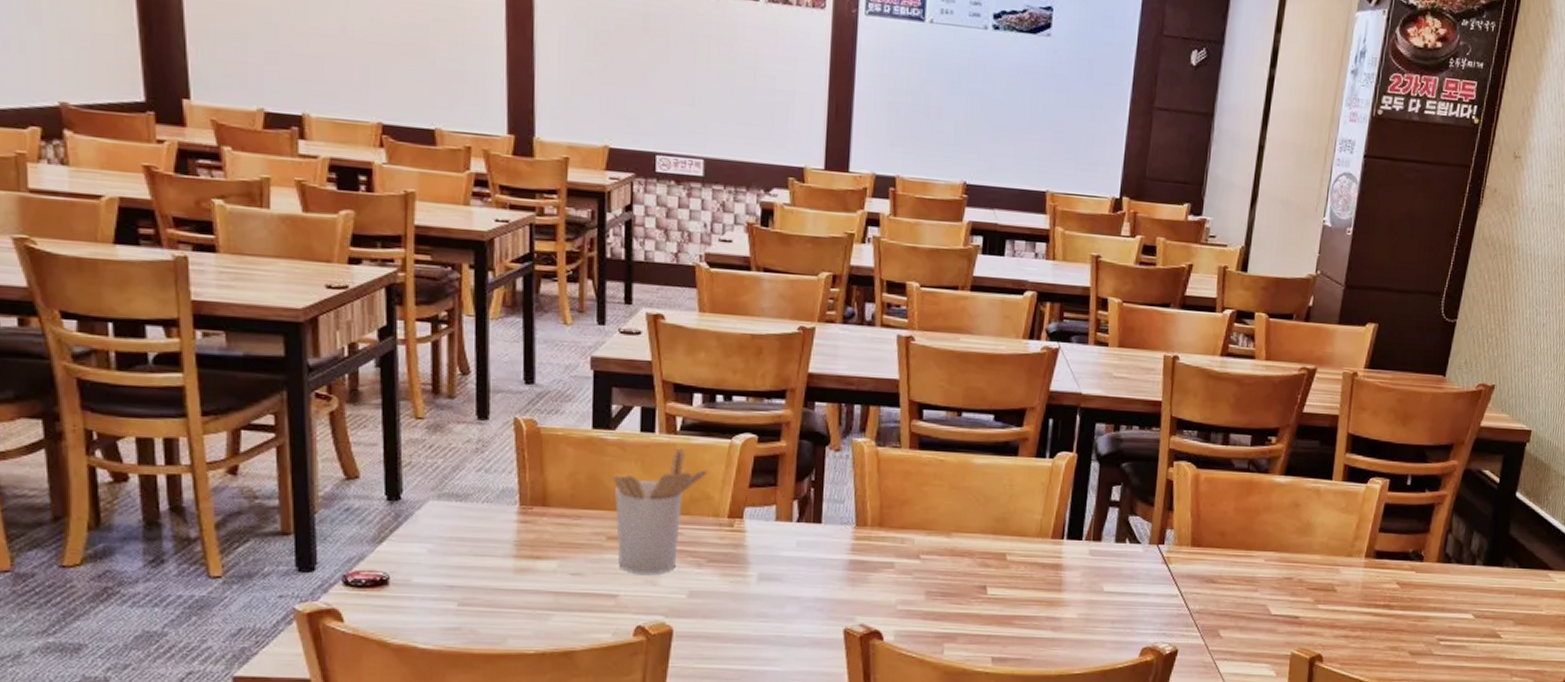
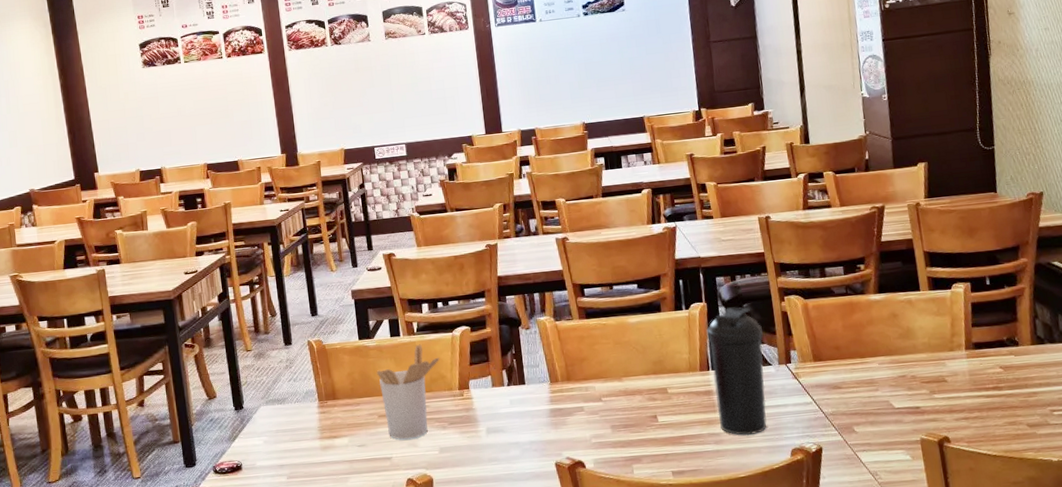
water bottle: none [1063,464,1140,625] -> present [706,307,767,436]

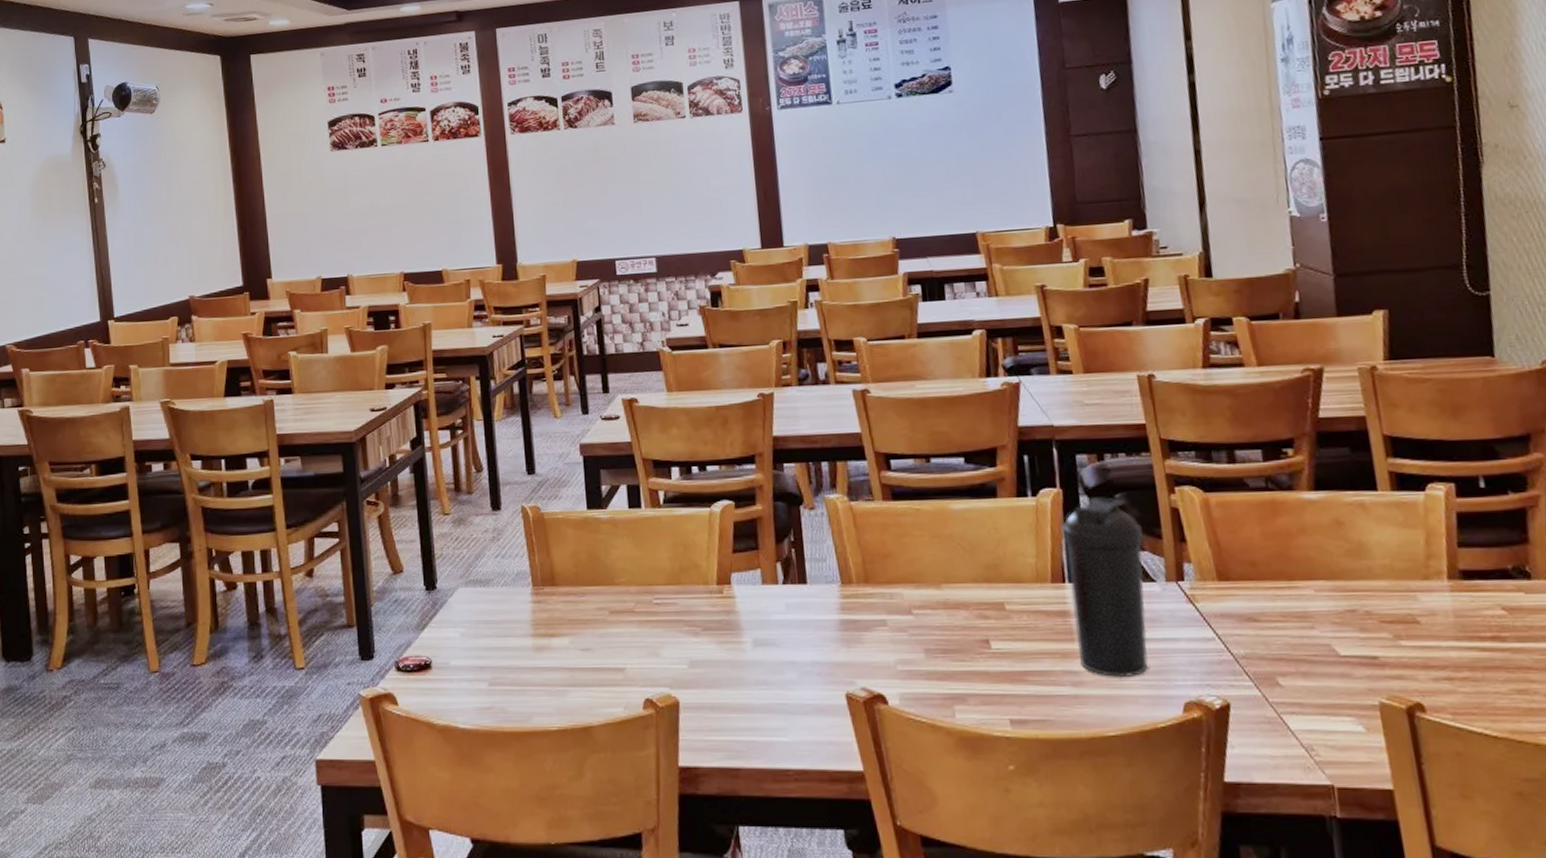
utensil holder: present [376,344,440,440] -> none [609,520,693,646]

